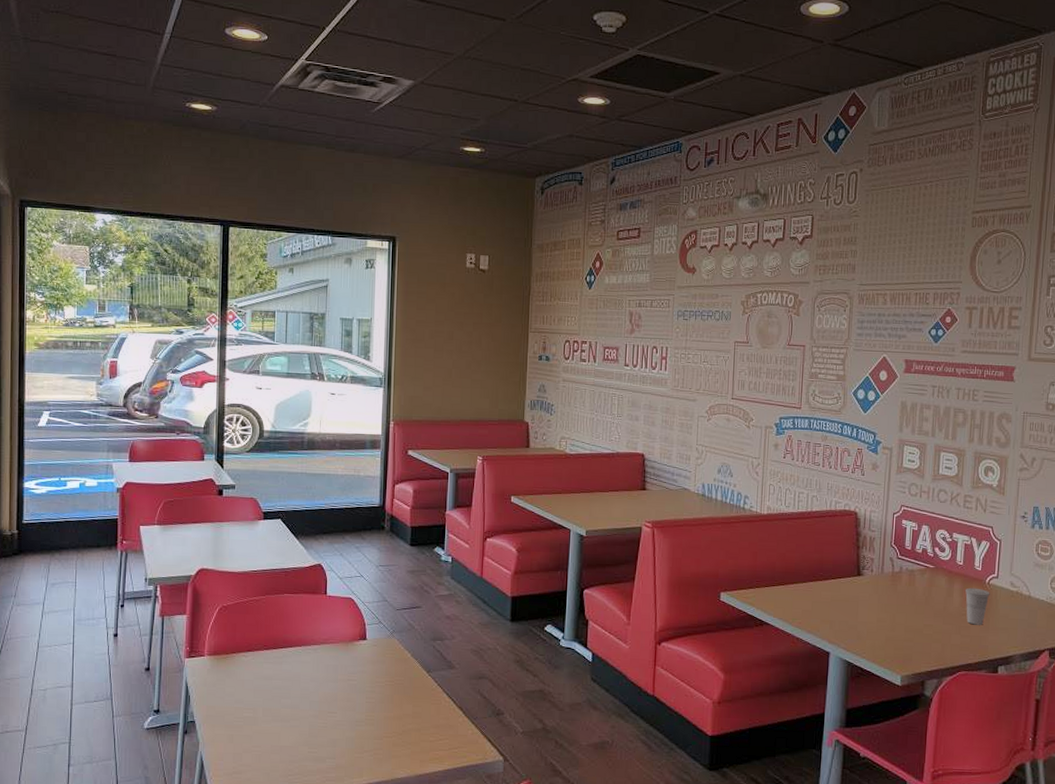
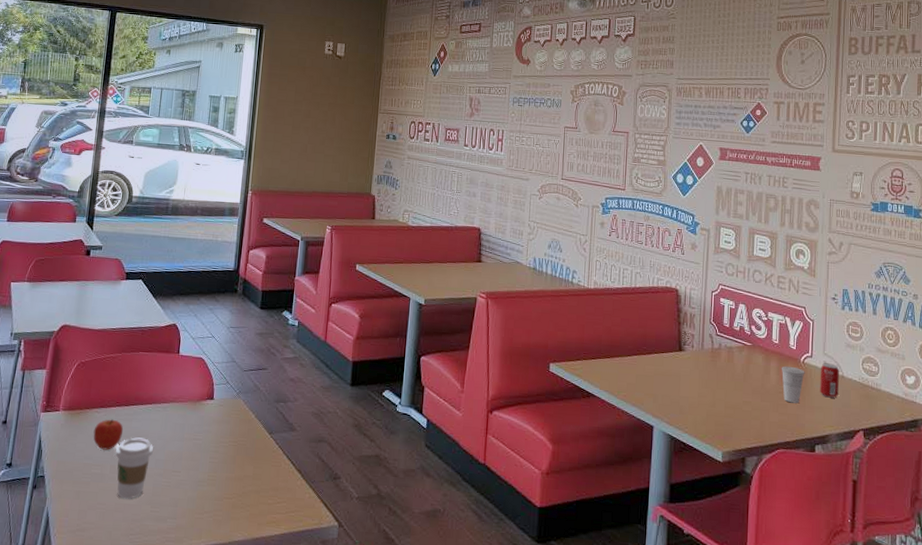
fruit: none [242,662,274,694] -> present [93,419,124,450]
coffee cup: none [267,680,307,741] -> present [115,437,154,499]
beverage can: none [1004,583,1027,619] -> present [819,363,840,398]

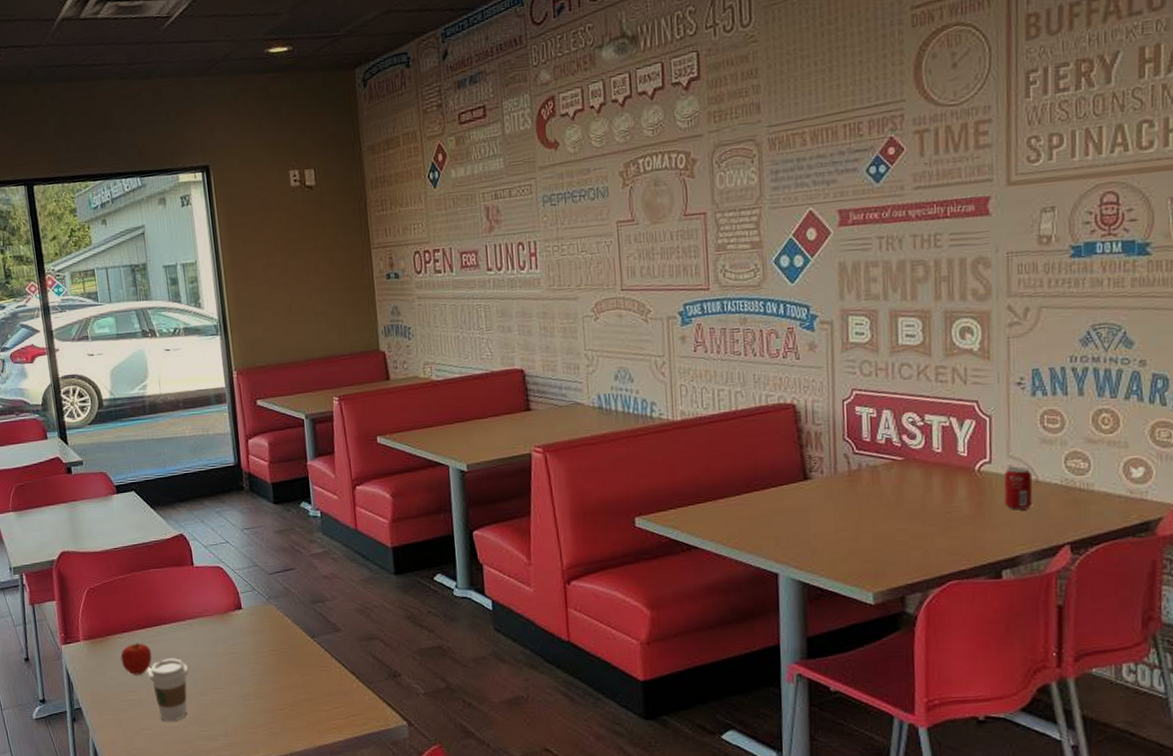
cup: present [781,366,805,404] -> none [947,478,982,523]

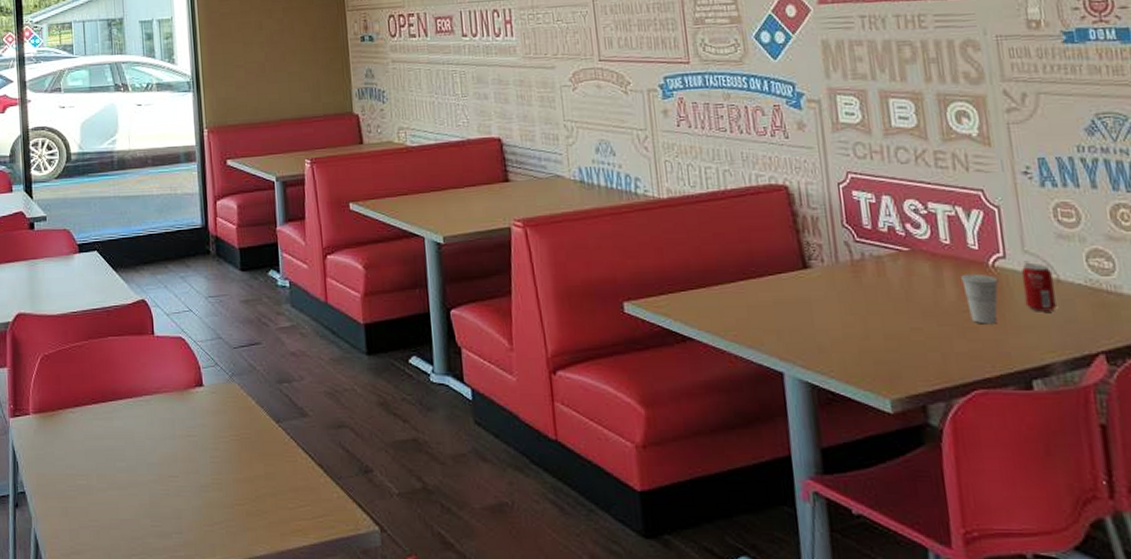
fruit: present [120,643,152,675] -> none [71,419,105,457]
coffee cup: present [148,658,189,722] -> none [100,439,144,513]
cup: none [947,478,982,523] -> present [959,273,999,324]

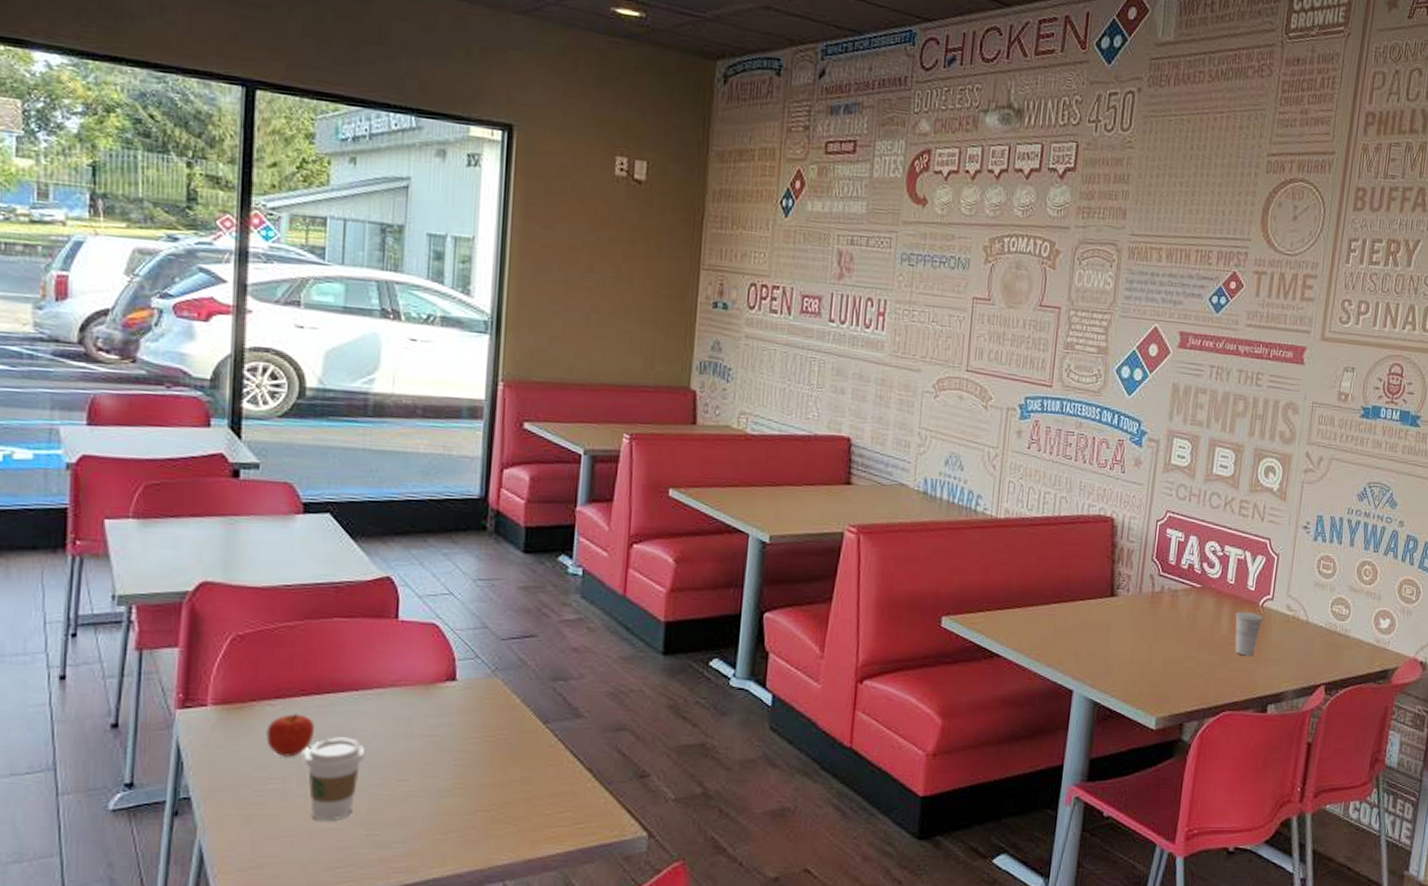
fruit: none [71,419,105,457] -> present [266,714,315,757]
coffee cup: none [100,439,144,513] -> present [305,737,366,821]
beverage can: present [1022,263,1057,312] -> none [1278,606,1305,648]

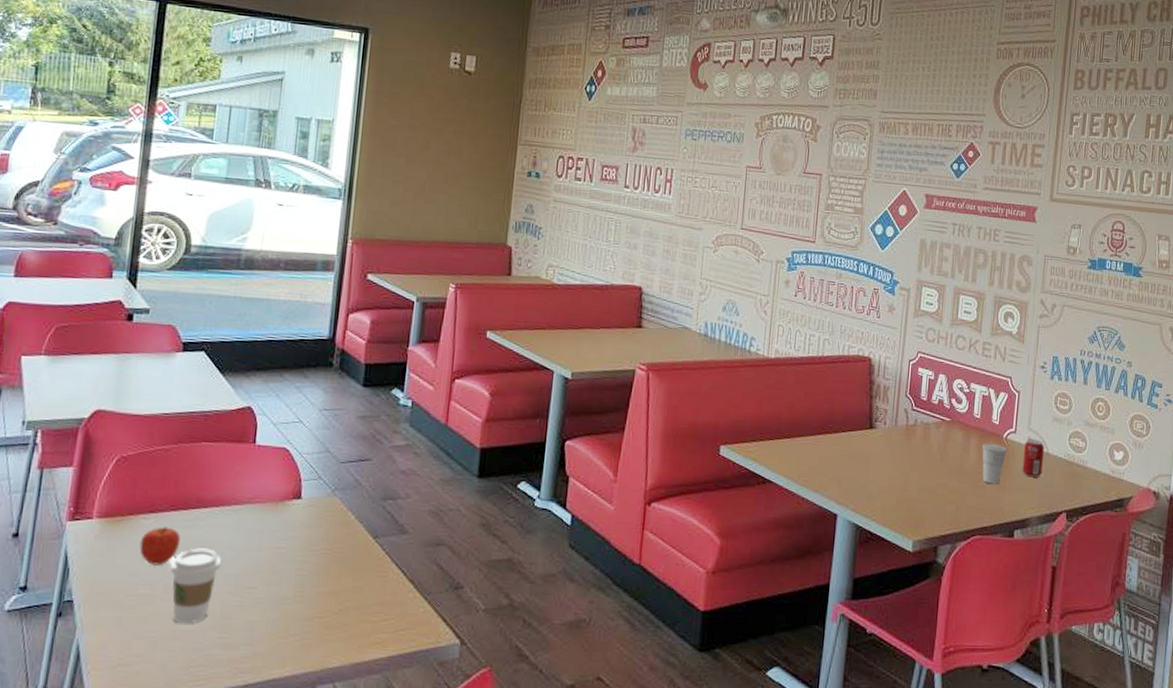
beverage can: none [1278,606,1305,648] -> present [1022,439,1045,478]

